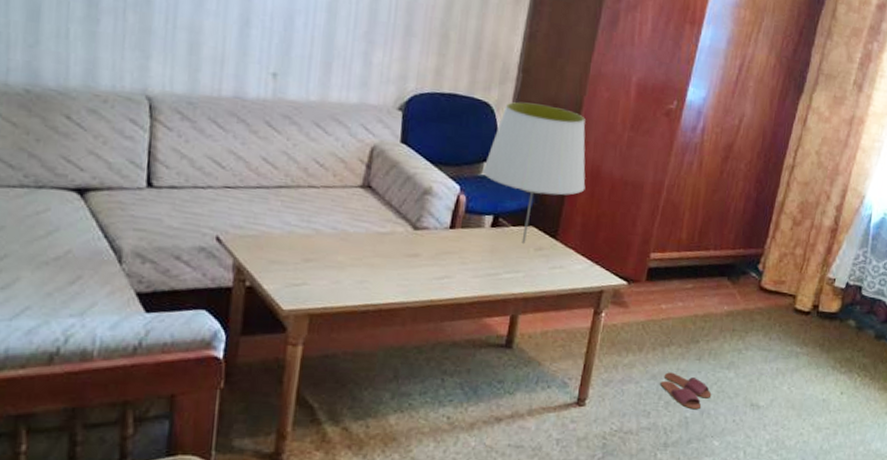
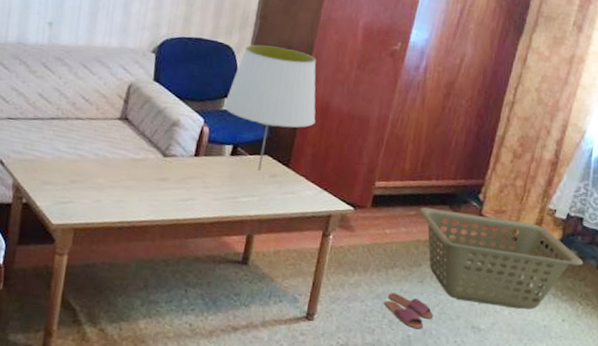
laundry basket: none [695,280,862,384] -> present [418,207,584,310]

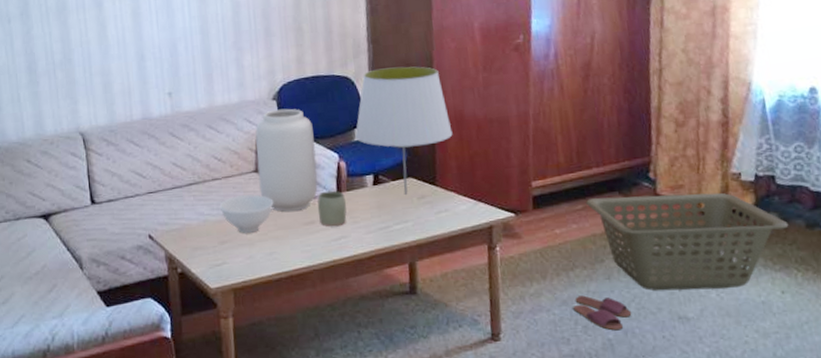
bowl: none [77,139,132,178] -> present [219,195,274,233]
vase: none [120,62,186,165] -> present [255,108,318,212]
mug: none [172,152,202,187] -> present [317,190,347,226]

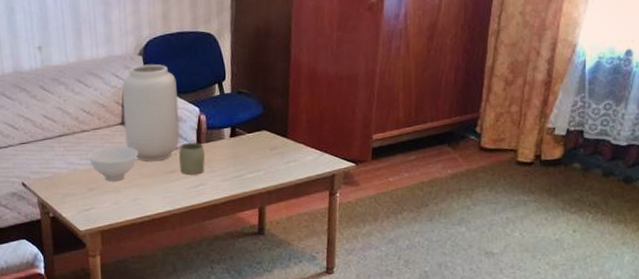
table lamp: present [355,66,453,196] -> none [215,24,305,147]
slippers: present [573,295,632,331] -> none [398,235,447,264]
laundry basket: present [585,192,789,291] -> none [418,145,588,231]

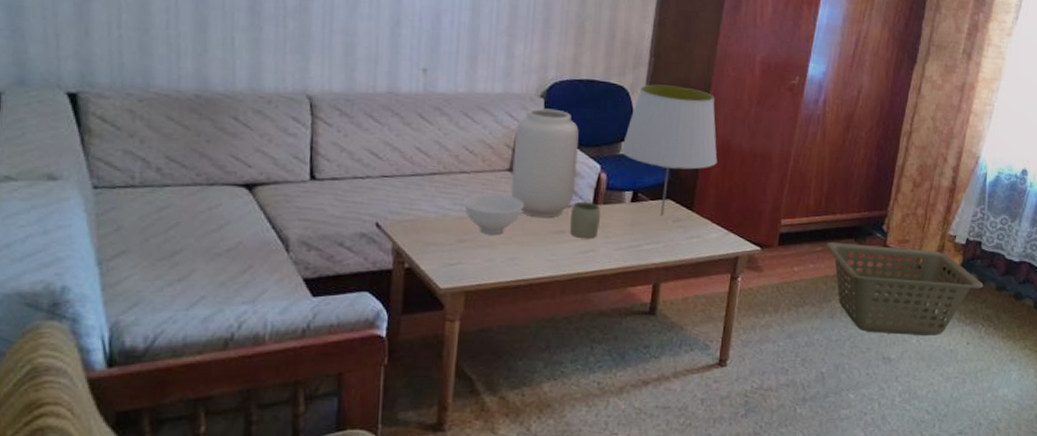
table lamp: none [215,24,305,147] -> present [621,84,718,217]
laundry basket: none [418,145,588,231] -> present [824,242,984,335]

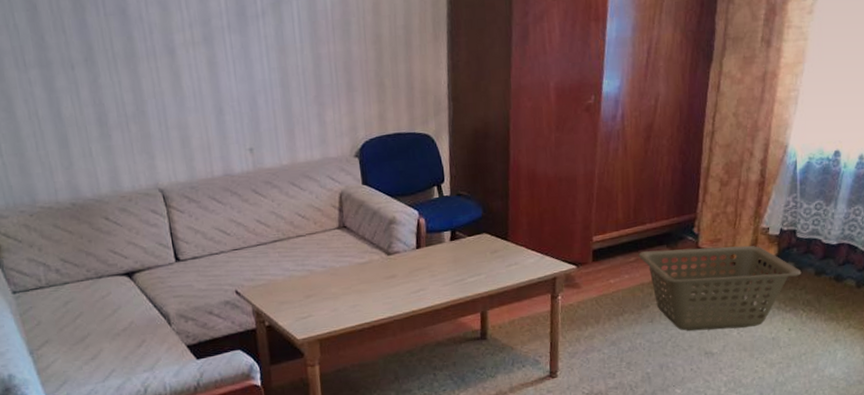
bowl: present [463,194,524,234] -> none [304,251,357,288]
vase: present [511,108,579,217] -> none [338,166,398,267]
mug: present [569,201,601,238] -> none [398,246,426,280]
table lamp: present [621,84,718,217] -> none [434,125,525,251]

